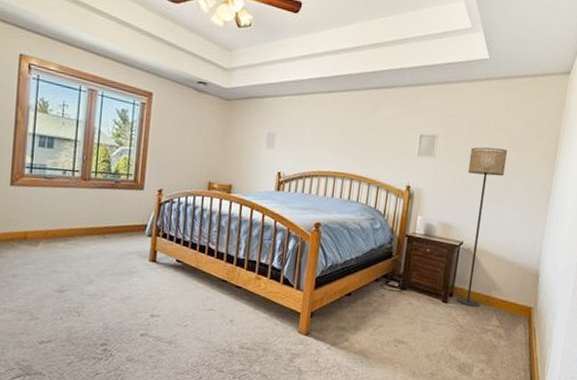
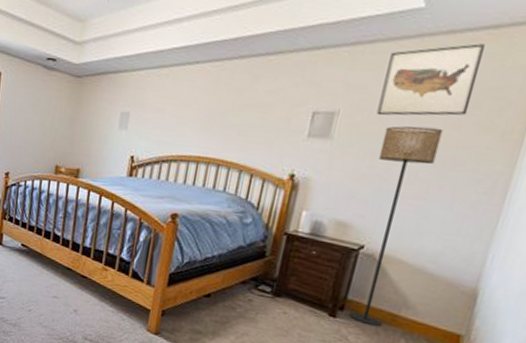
wall art: none [464,87,528,140] -> present [376,43,485,116]

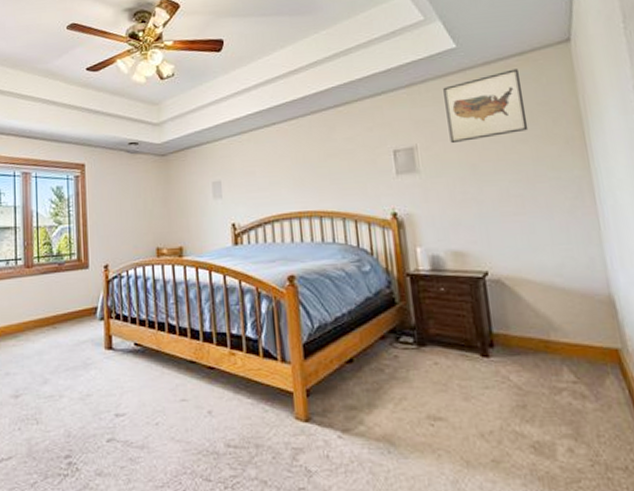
floor lamp: present [348,126,444,327] -> none [463,145,538,359]

